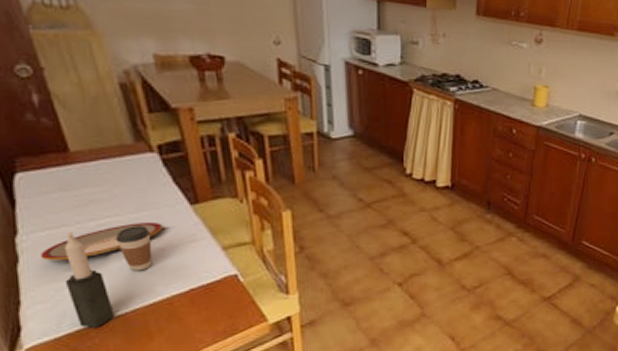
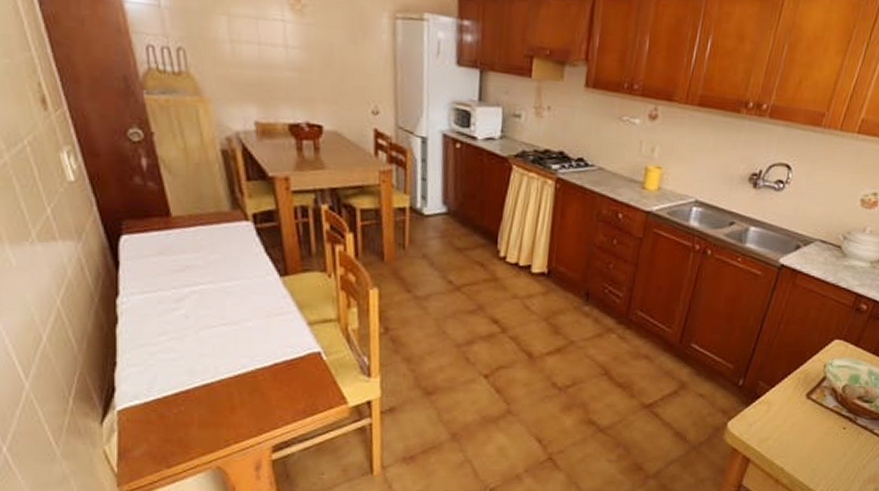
plate: present [40,223,163,261] -> none [137,291,253,325]
candle: present [64,232,115,328] -> none [158,297,201,395]
coffee cup: present [115,226,153,271] -> none [207,294,241,341]

